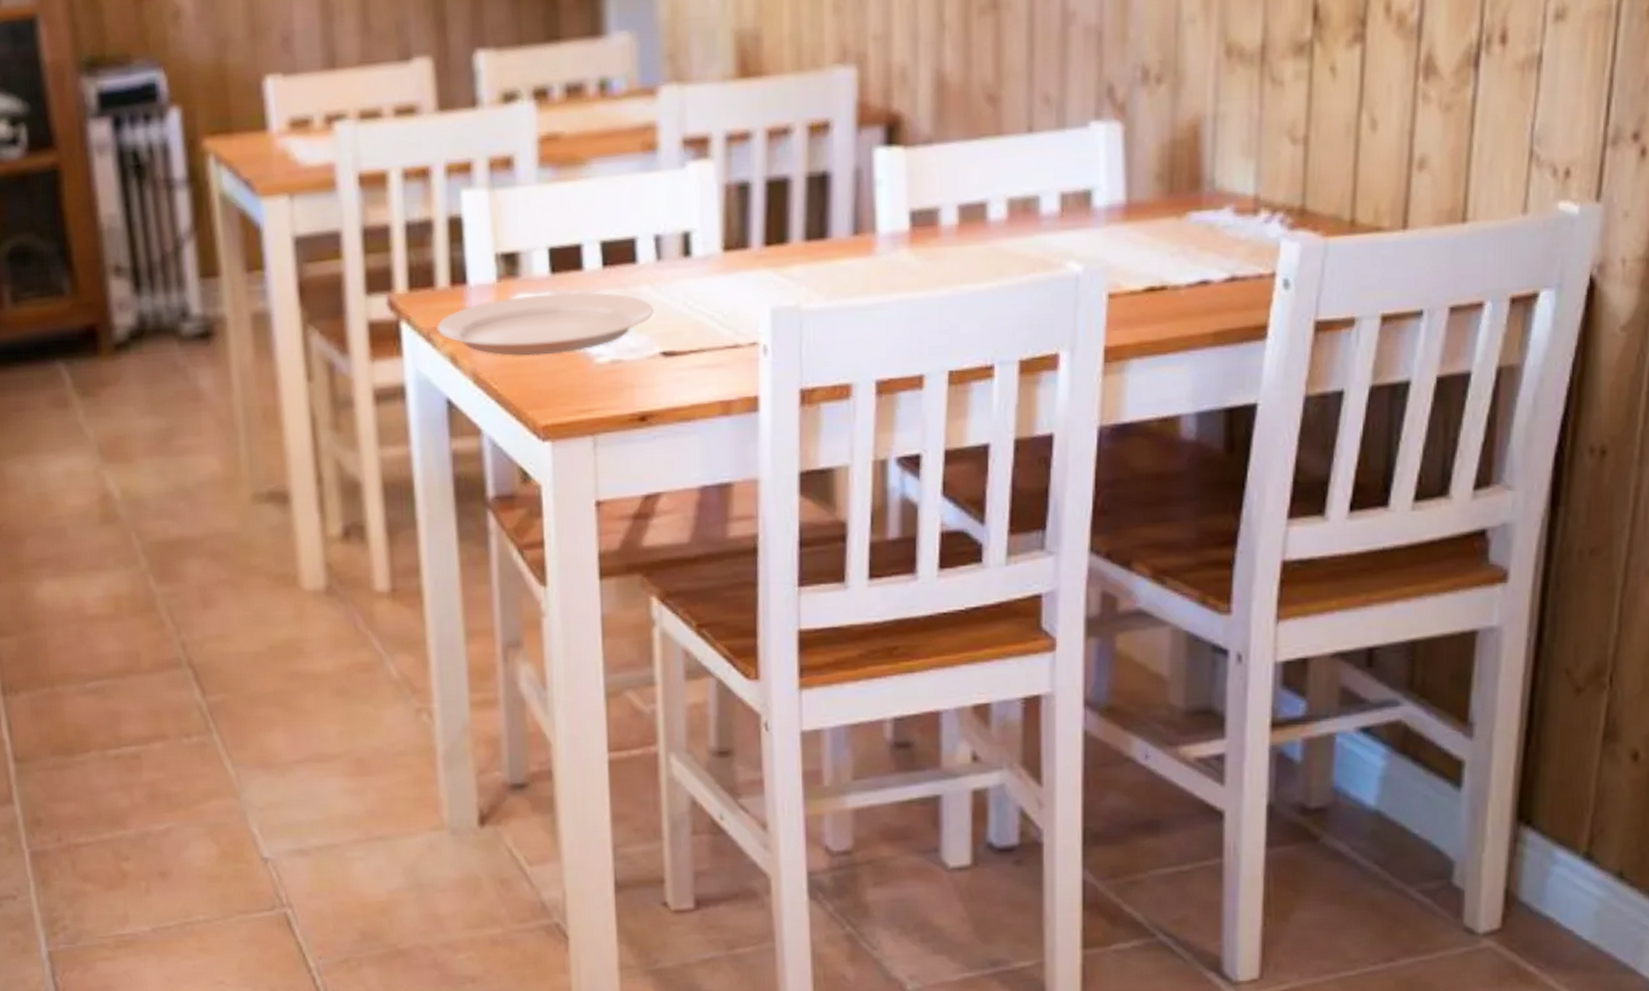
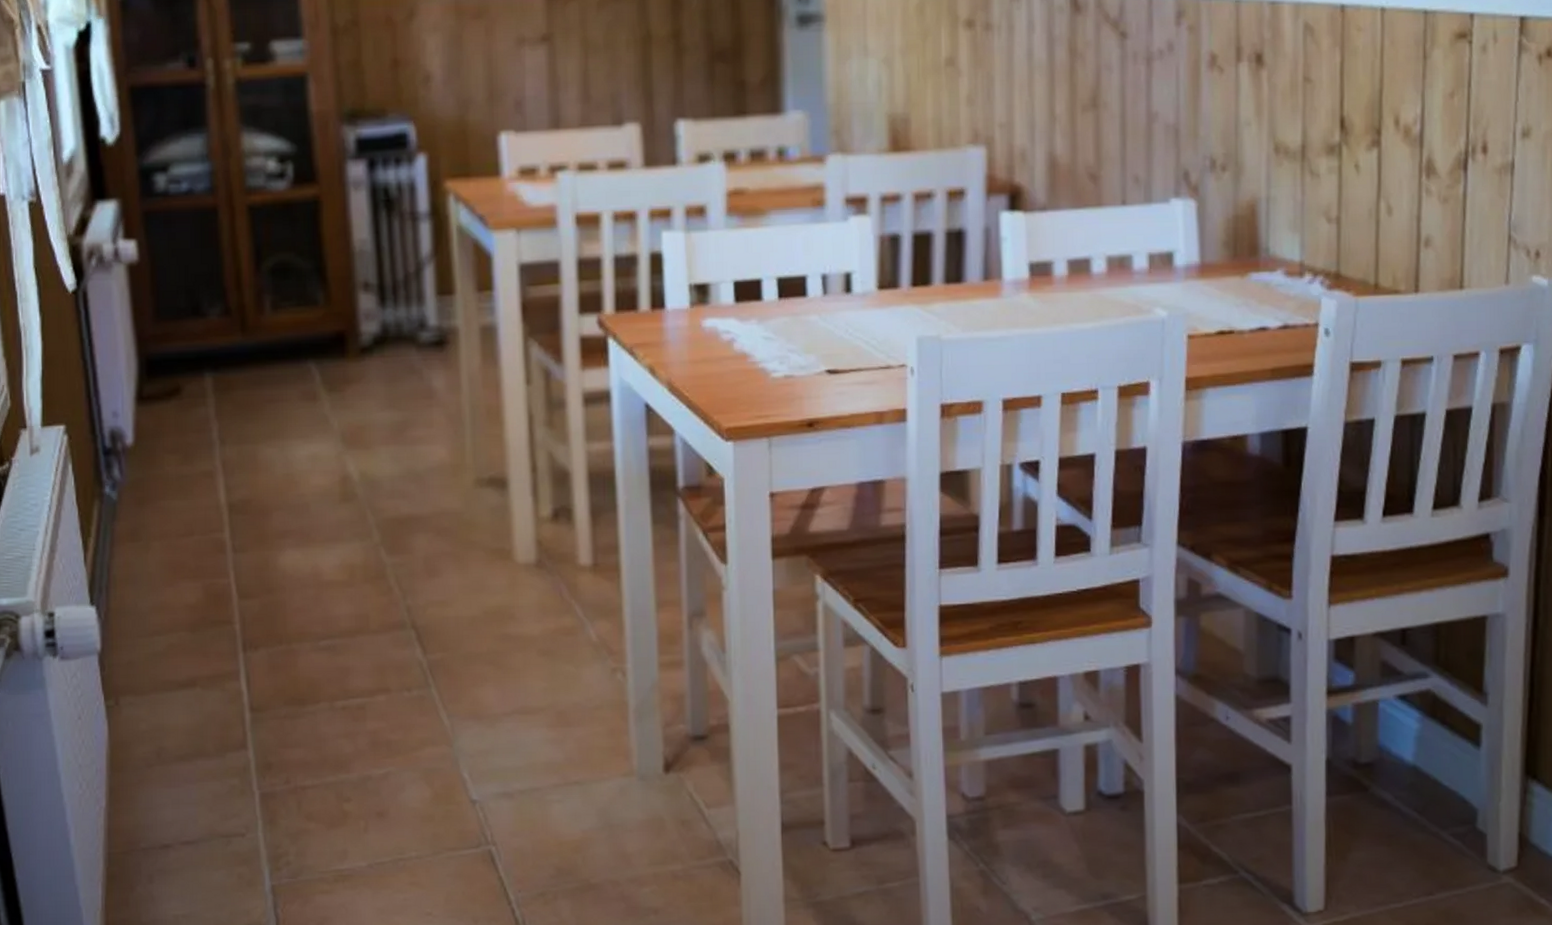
plate: present [437,292,654,356] -> none [638,318,820,369]

